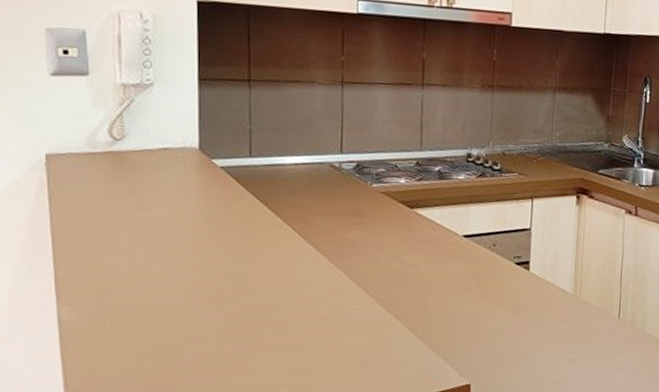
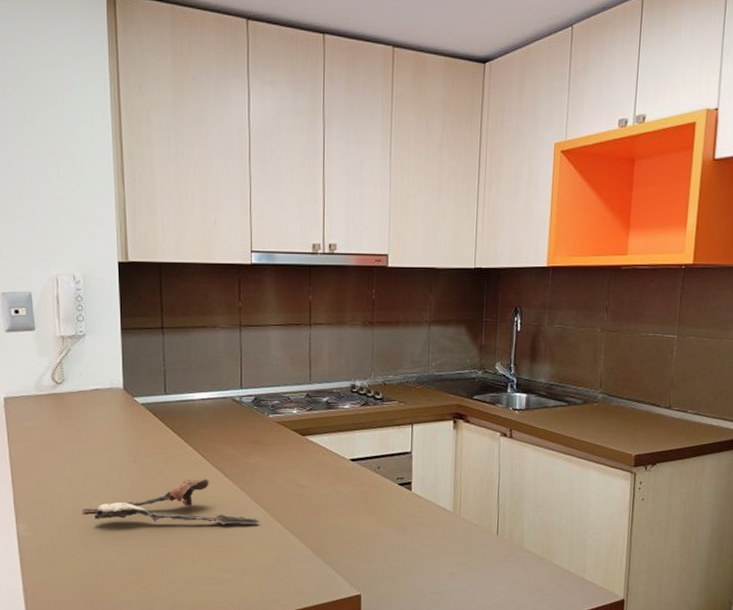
spoon: none [142,255,358,307] -> present [81,479,260,525]

